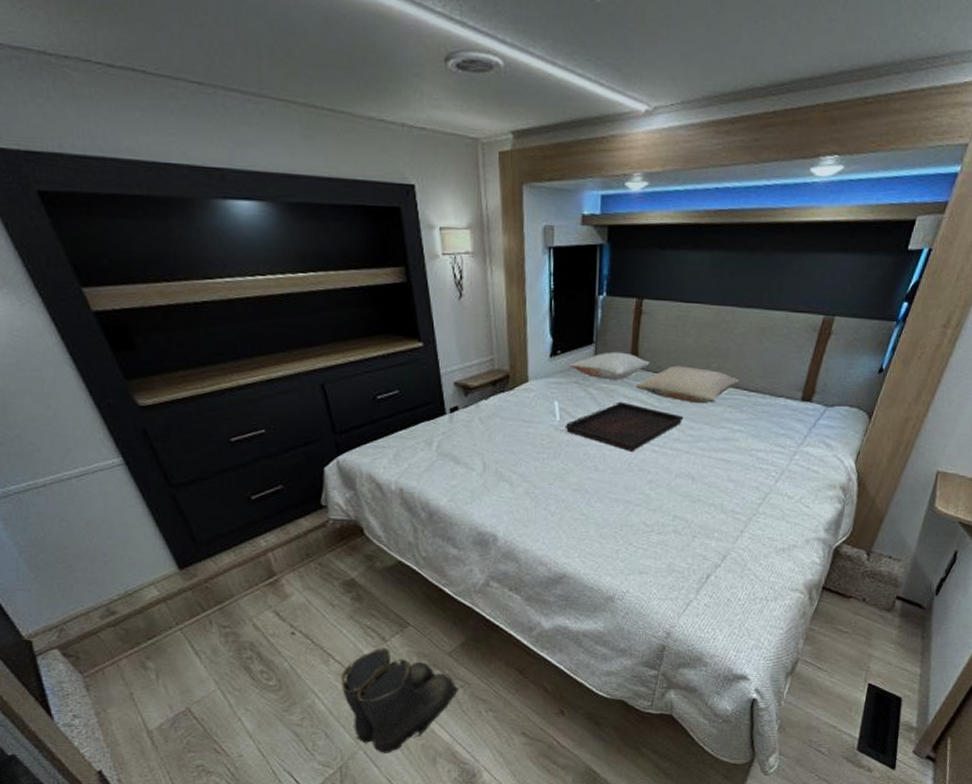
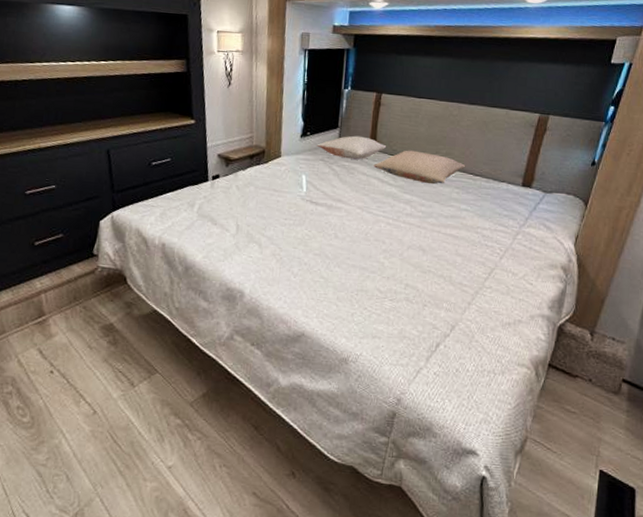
boots: present [340,647,458,753] -> none [88,392,196,503]
serving tray: present [565,401,684,451] -> none [310,178,416,223]

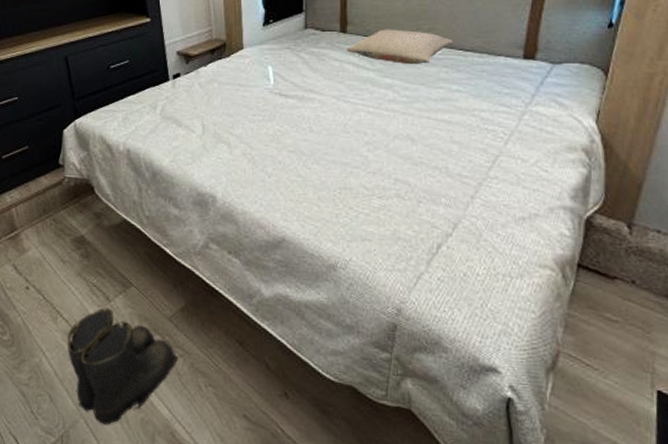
boots: none [88,392,196,503] -> present [67,307,178,425]
pillow: present [316,135,387,160] -> none [280,18,359,45]

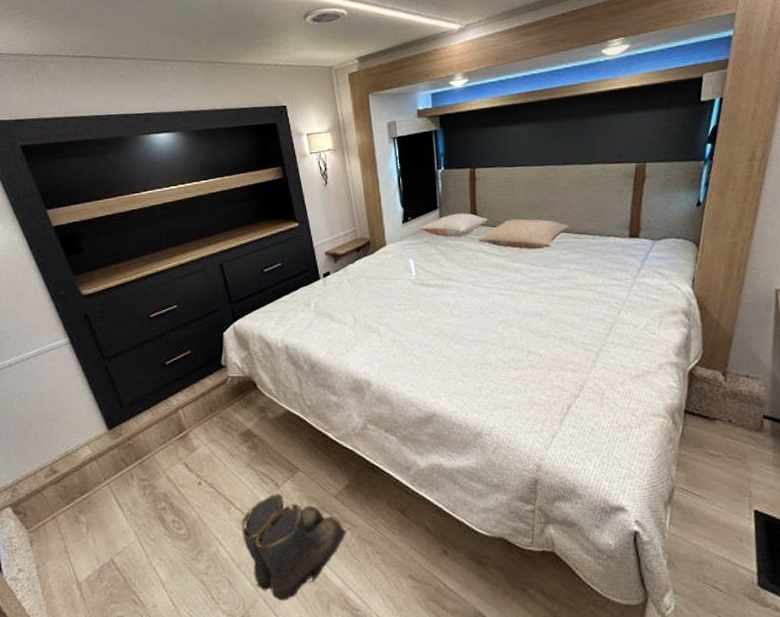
pillow: none [280,18,359,45] -> present [418,213,488,237]

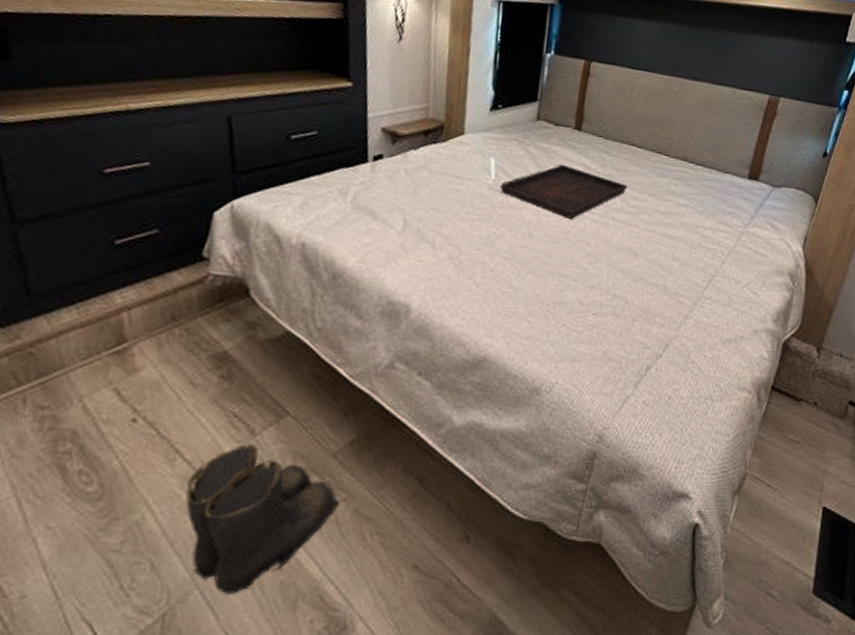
pillow: present [418,213,488,237] -> none [509,111,596,142]
serving tray: none [421,254,524,296] -> present [500,164,628,219]
pillow: present [478,218,570,250] -> none [578,131,687,174]

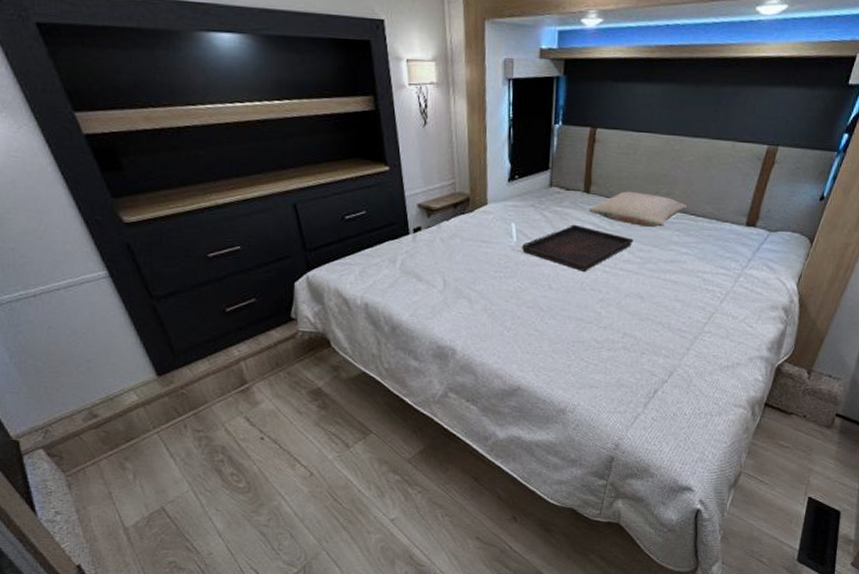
boots: present [185,443,339,594] -> none [306,453,416,554]
pillow: none [578,131,687,174] -> present [588,191,688,228]

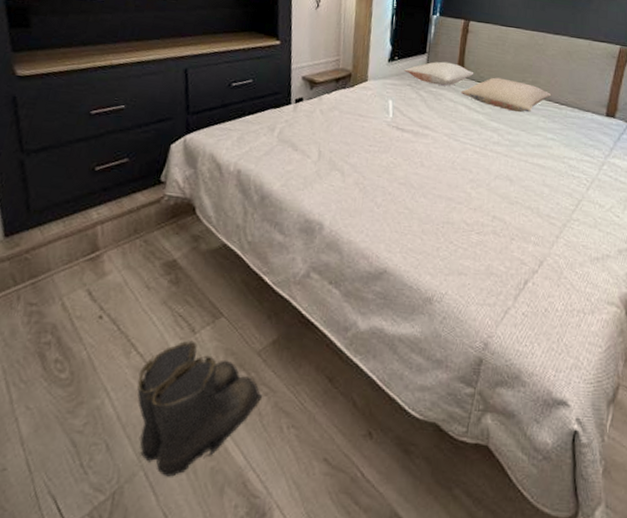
boots: none [306,453,416,554] -> present [137,340,262,477]
serving tray: present [521,224,634,271] -> none [396,104,503,151]
pillow: none [525,177,603,204] -> present [403,61,474,86]

